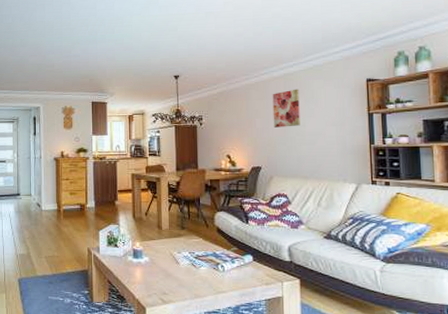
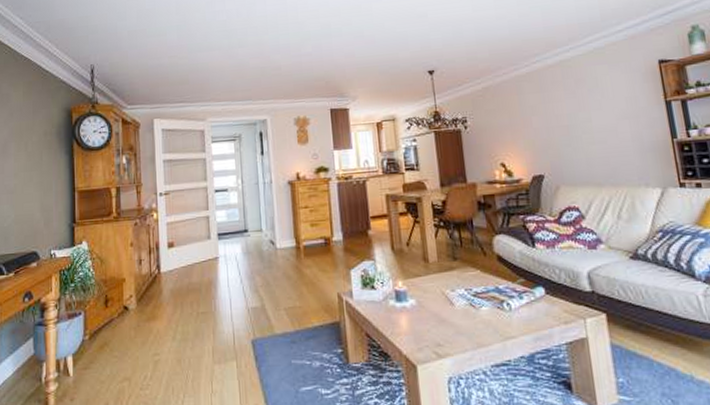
wall art: present [272,89,300,128] -> none [548,77,586,126]

